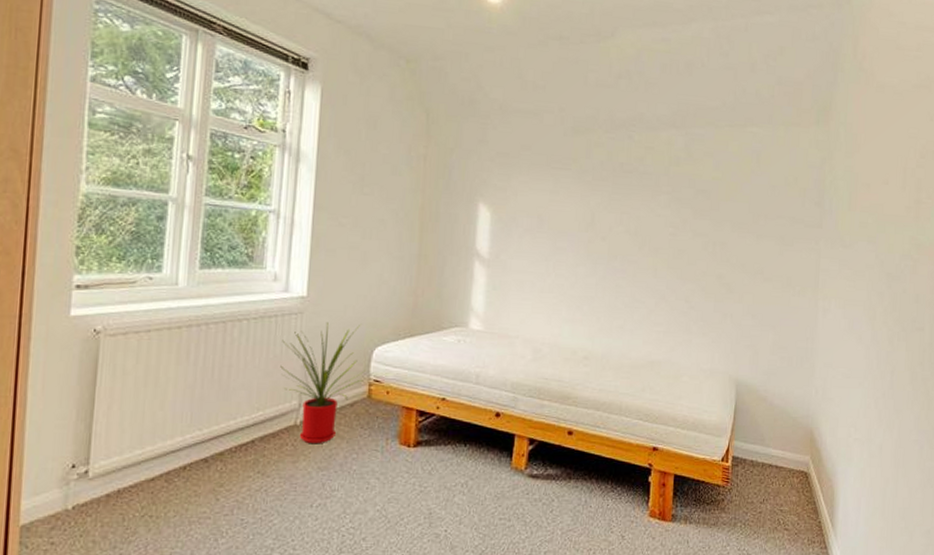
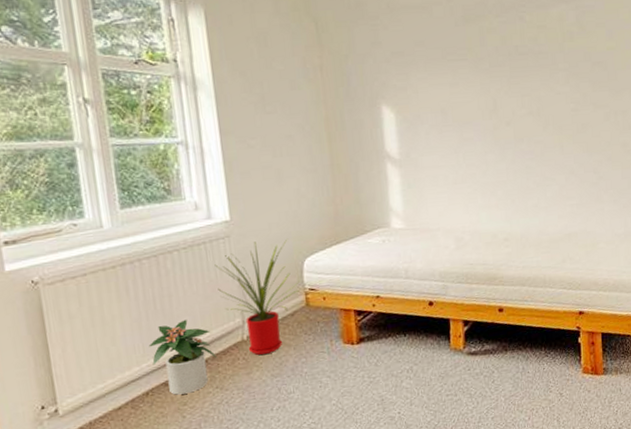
potted plant: none [197,393,265,474] -> present [148,319,217,395]

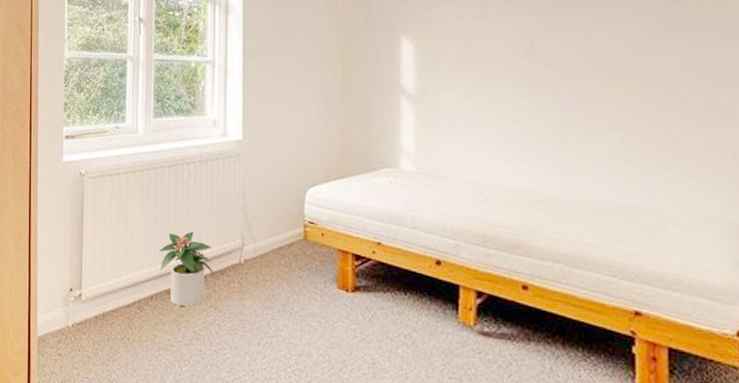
house plant: present [215,240,300,355] -> none [224,164,300,283]

